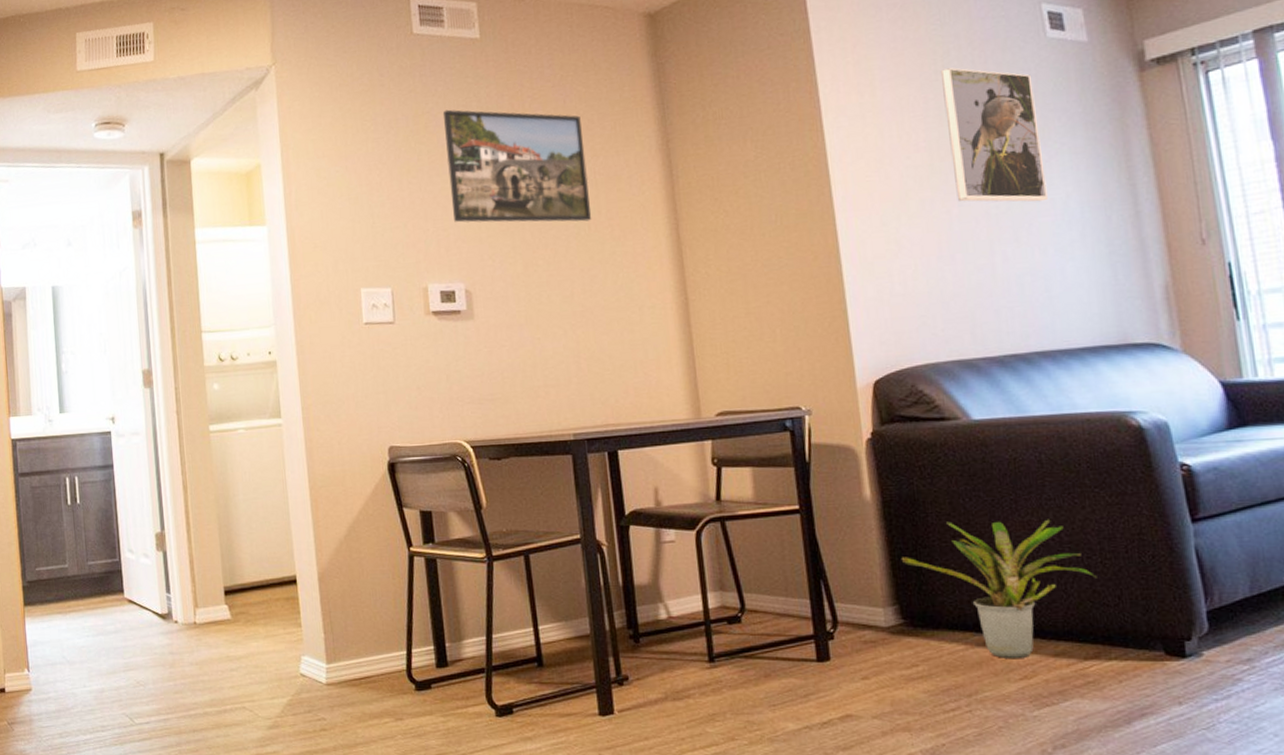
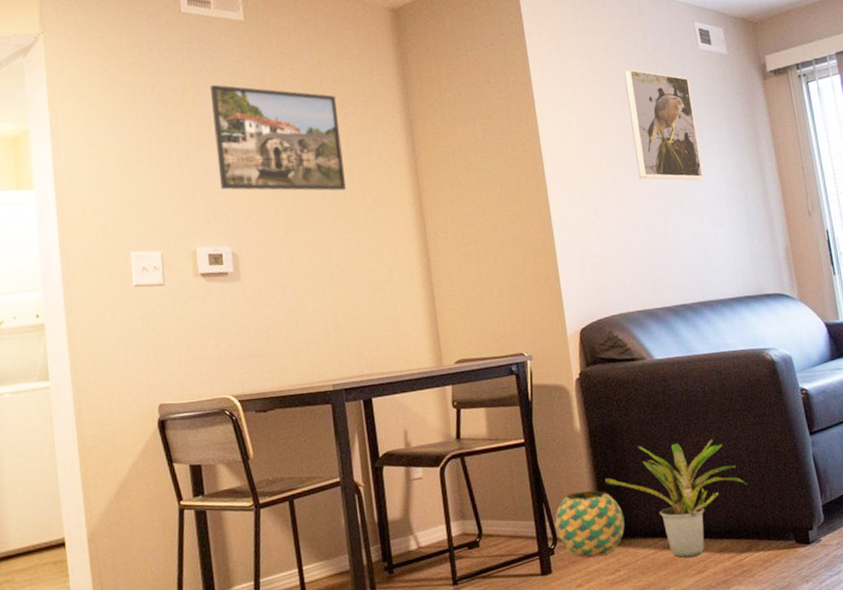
decorative ball: none [836,569,926,646] -> present [555,490,625,556]

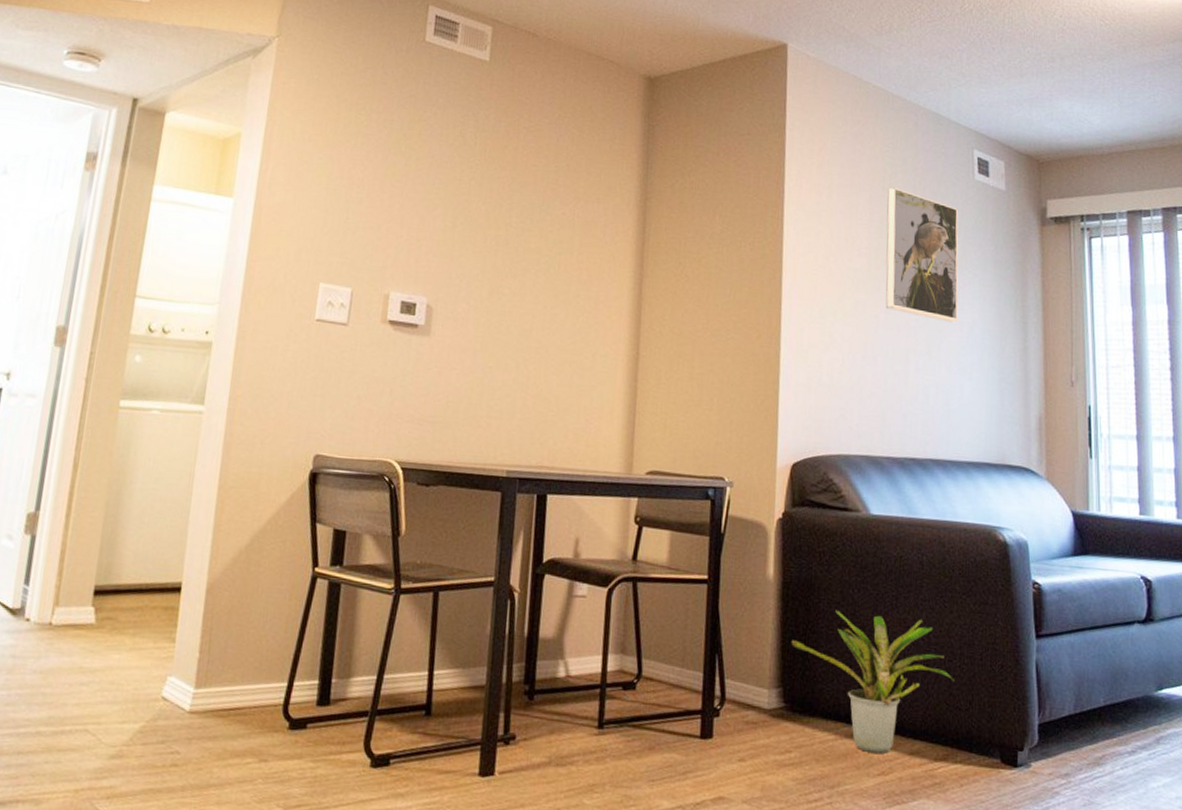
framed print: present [209,84,347,191] -> none [429,122,570,260]
decorative ball: present [555,490,625,556] -> none [726,649,806,729]

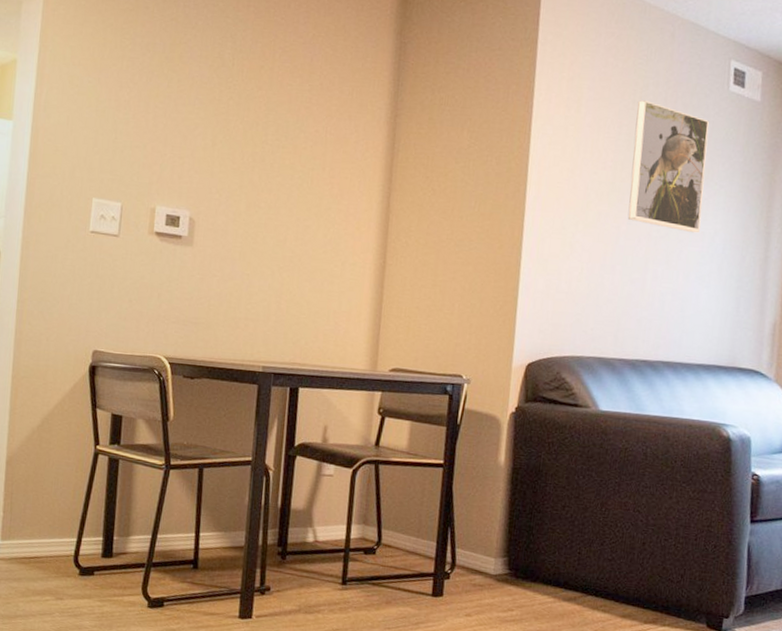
potted plant: present [791,610,955,754] -> none [517,493,669,615]

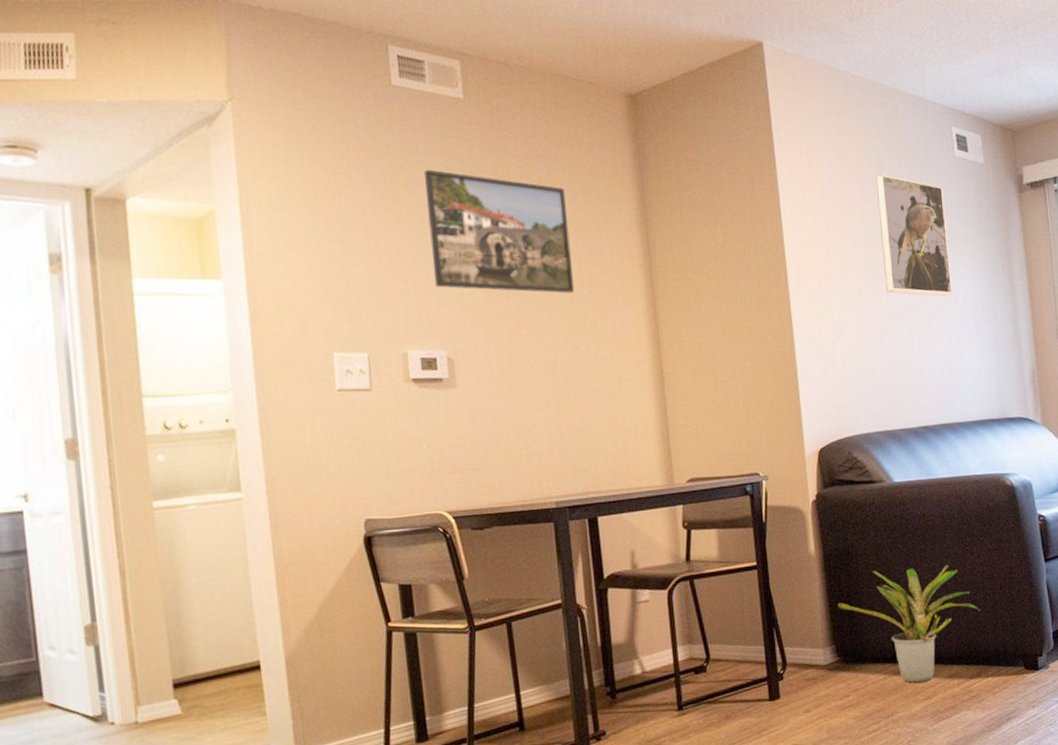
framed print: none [191,44,323,175] -> present [423,169,575,294]
potted plant: none [517,493,669,615] -> present [837,564,980,683]

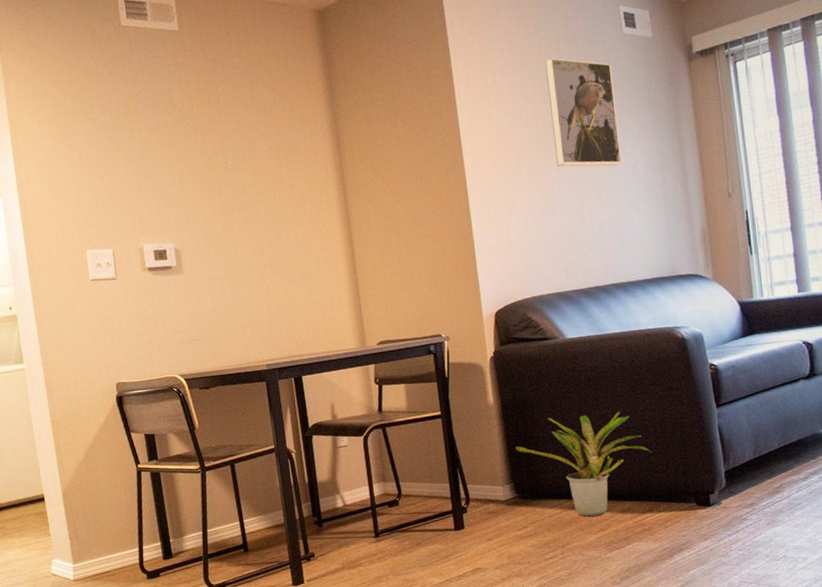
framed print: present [423,169,575,294] -> none [149,93,277,192]

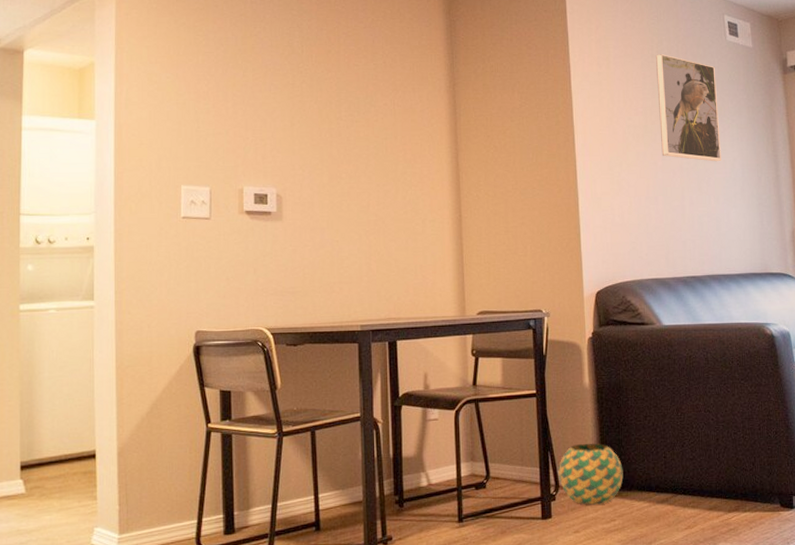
decorative ball: none [468,457,533,515] -> present [559,443,623,505]
potted plant: present [515,411,652,517] -> none [607,403,740,513]

